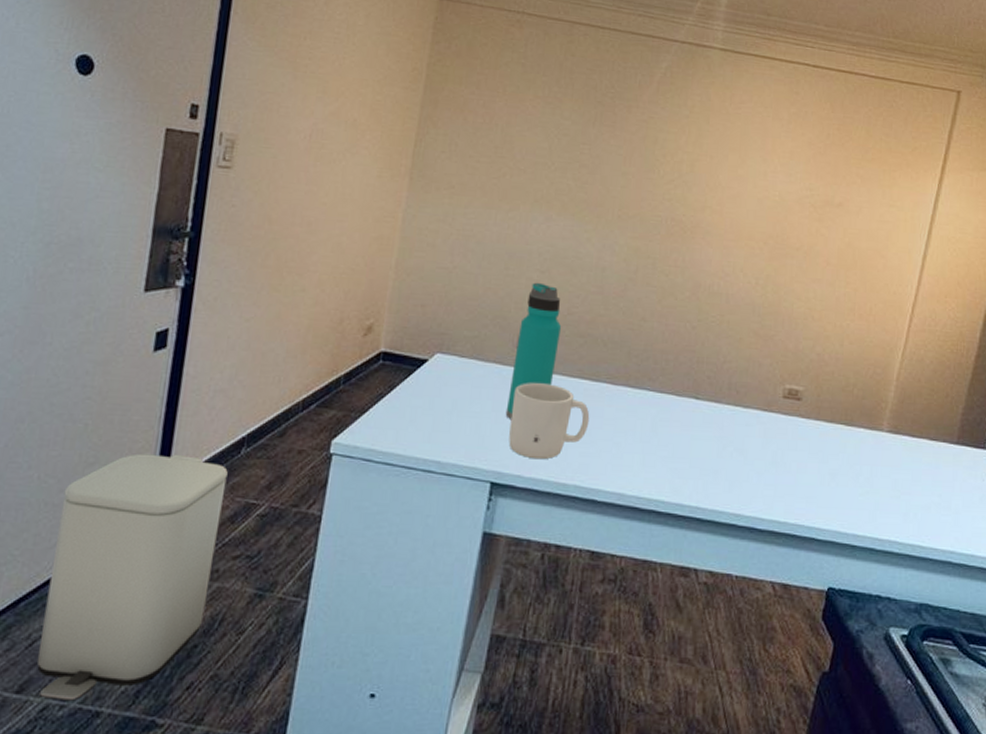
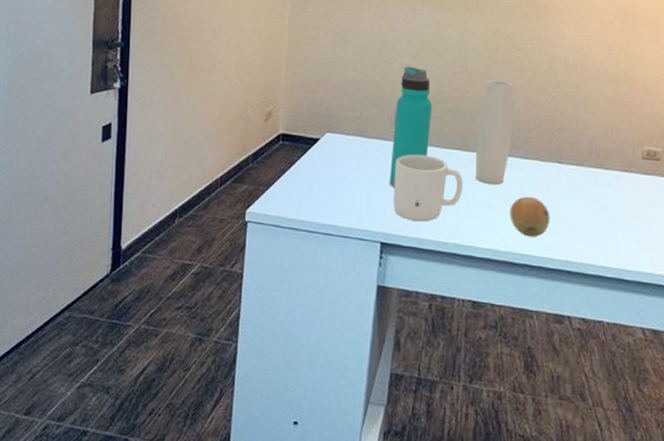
pedal bin: present [36,453,228,701] -> none [37,225,166,422]
vase: none [604,304,652,420] -> present [476,80,513,184]
fruit: none [638,434,683,480] -> present [510,196,550,237]

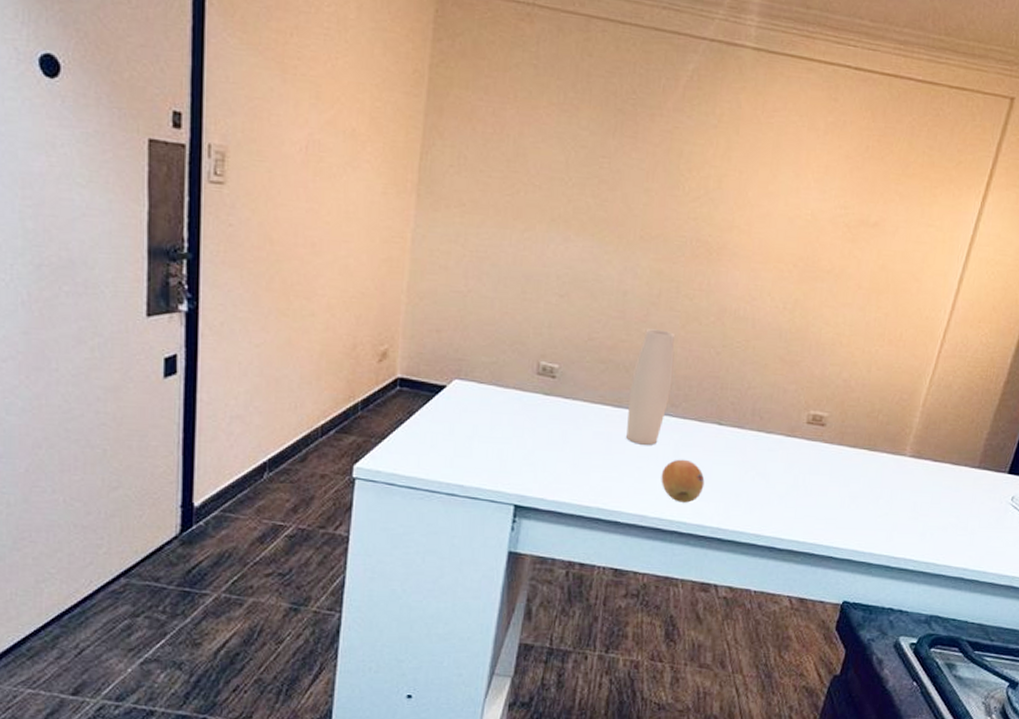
water bottle: present [389,66,433,187] -> none [527,306,583,444]
mug: present [394,155,463,222] -> none [531,409,612,484]

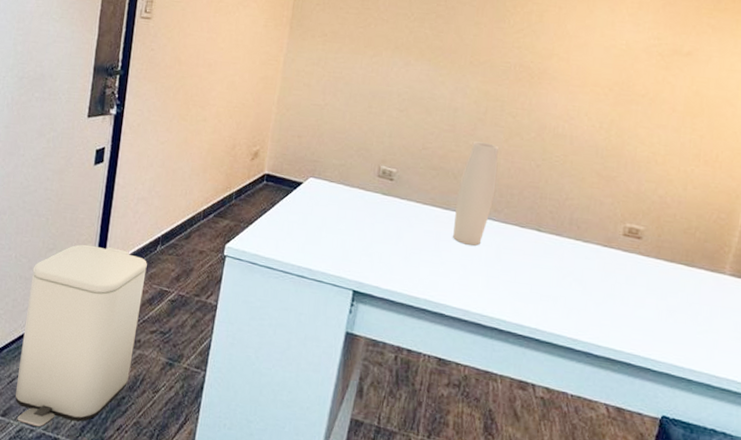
pedal bin: none [87,478,252,701] -> present [15,244,147,428]
fruit: present [661,459,705,503] -> none [483,260,524,302]

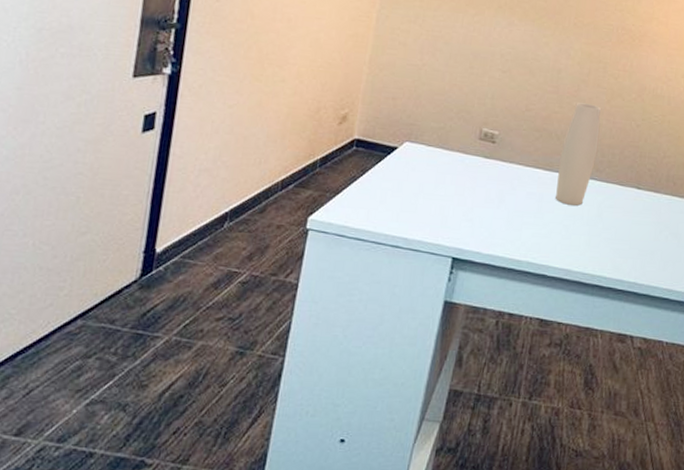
pedal bin: present [15,244,147,428] -> none [33,225,212,443]

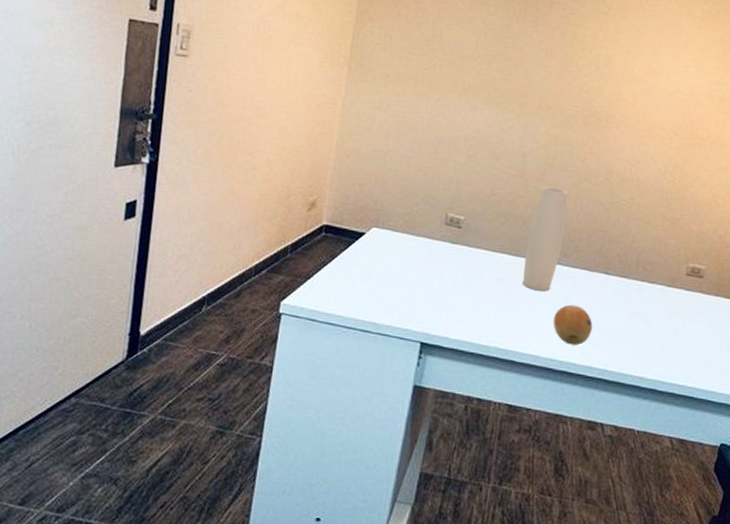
fruit: none [585,219,624,259] -> present [553,304,593,345]

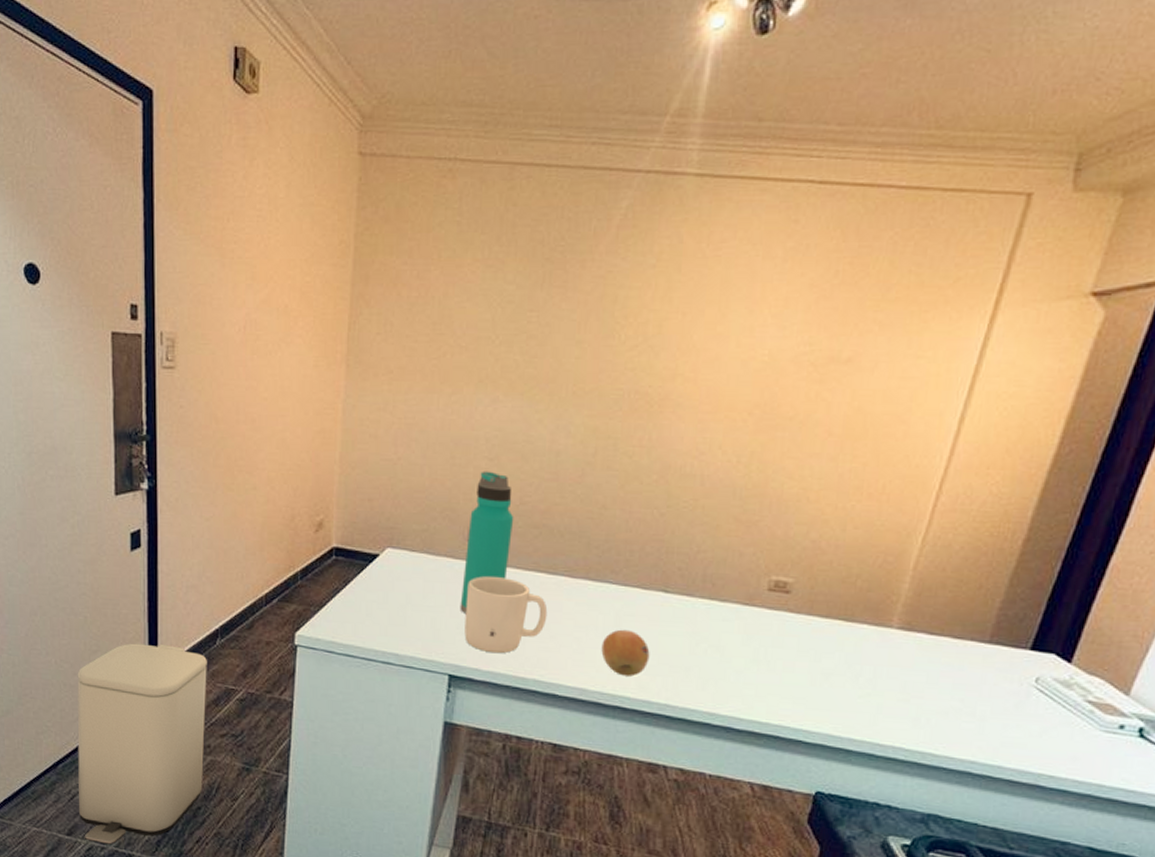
pedal bin: none [35,308,191,513] -> present [77,643,207,845]
water bottle: none [434,165,486,288] -> present [460,471,514,613]
mug: none [437,256,510,324] -> present [464,576,548,654]
vase: present [523,186,569,291] -> none [563,490,614,614]

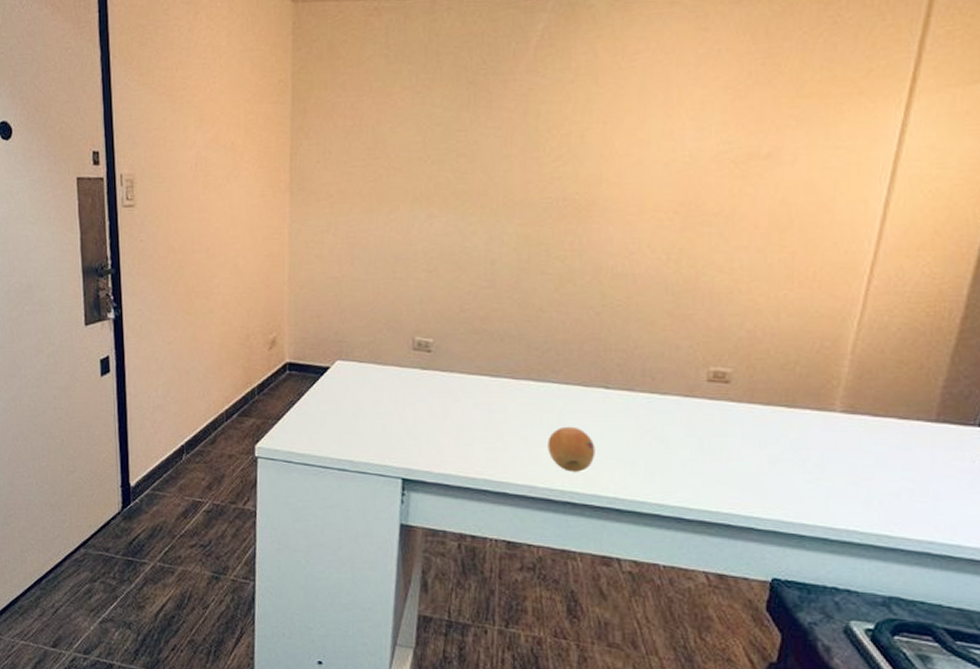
pedal bin: present [77,643,207,845] -> none [56,462,176,655]
water bottle: present [460,471,514,613] -> none [408,282,455,419]
mug: present [464,576,548,654] -> none [414,383,493,456]

